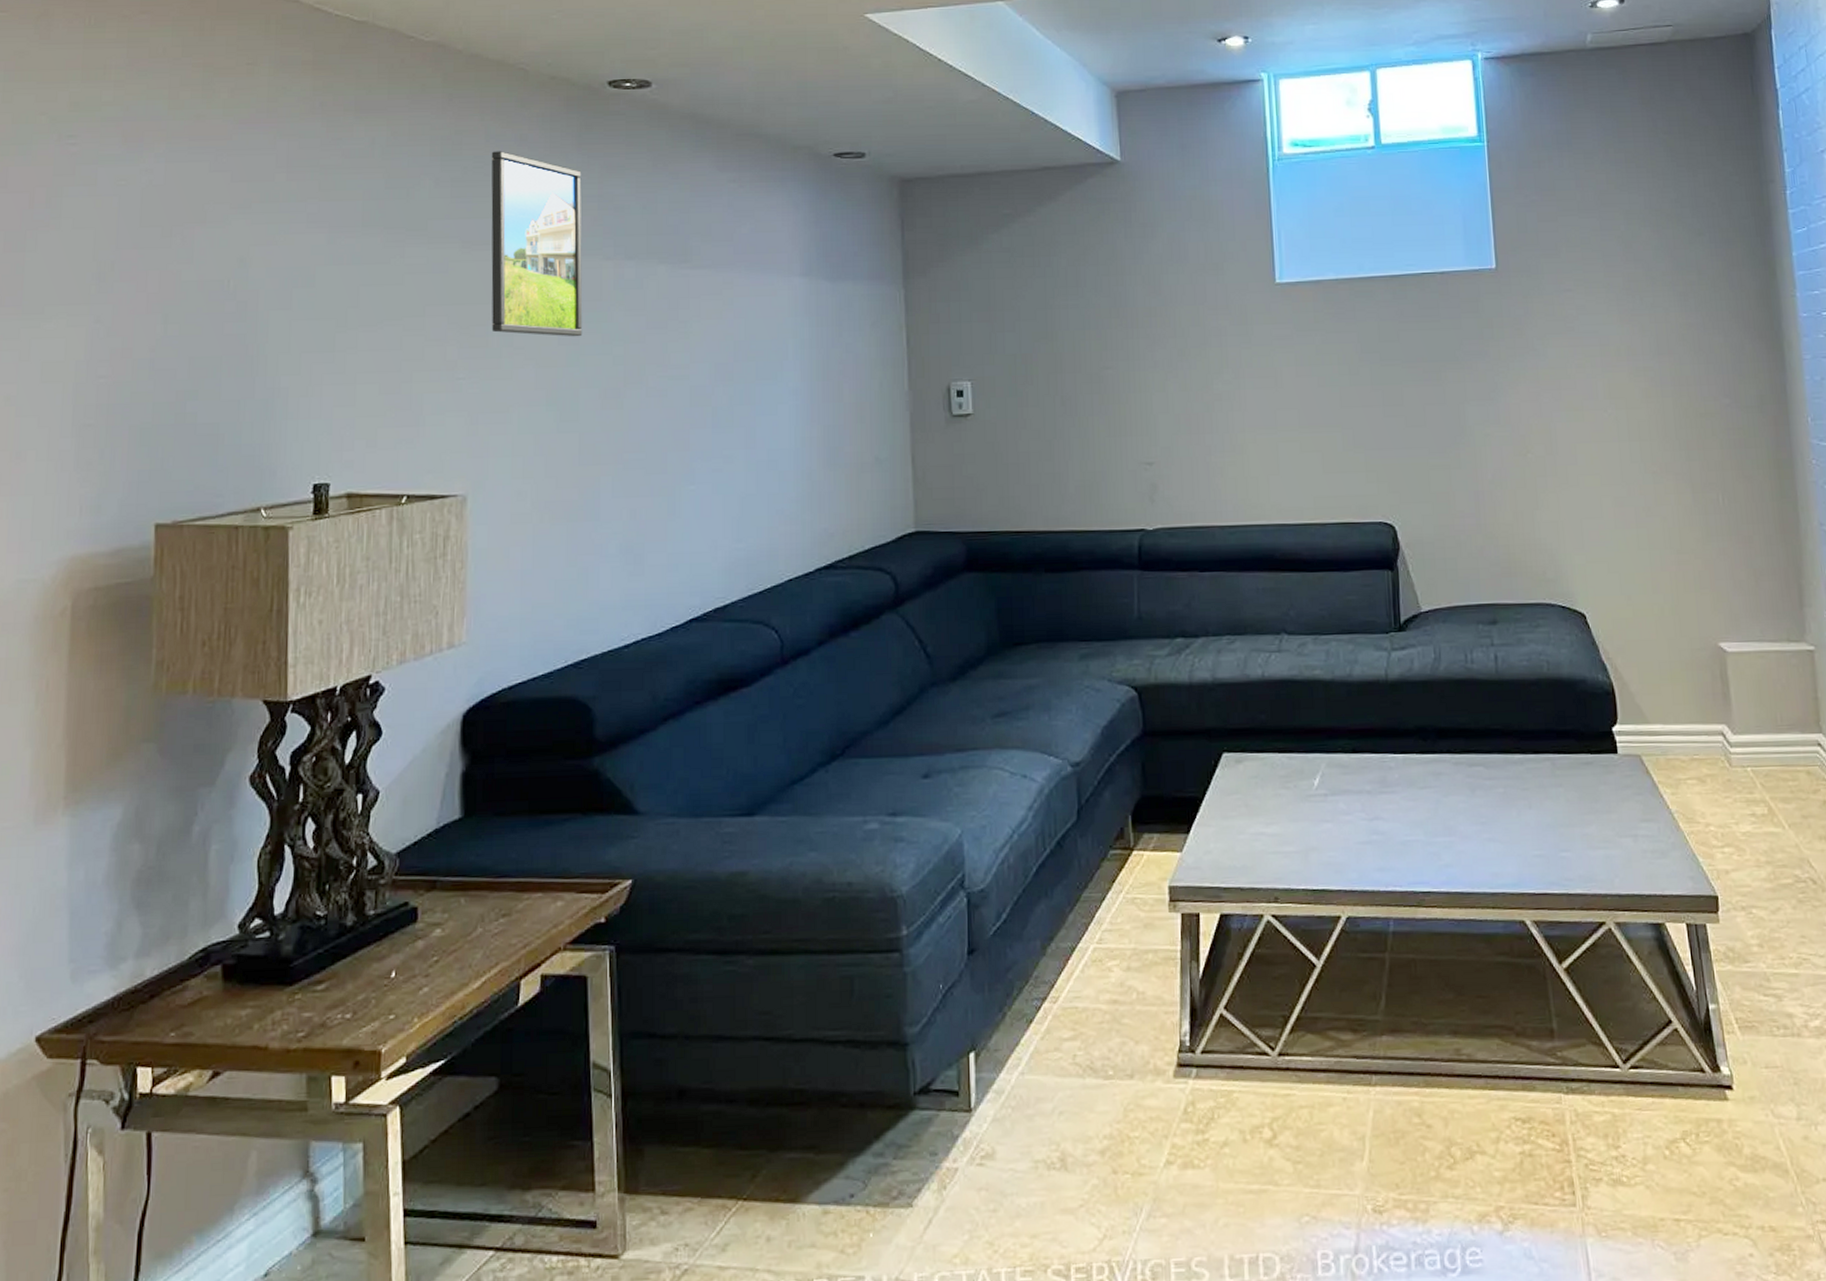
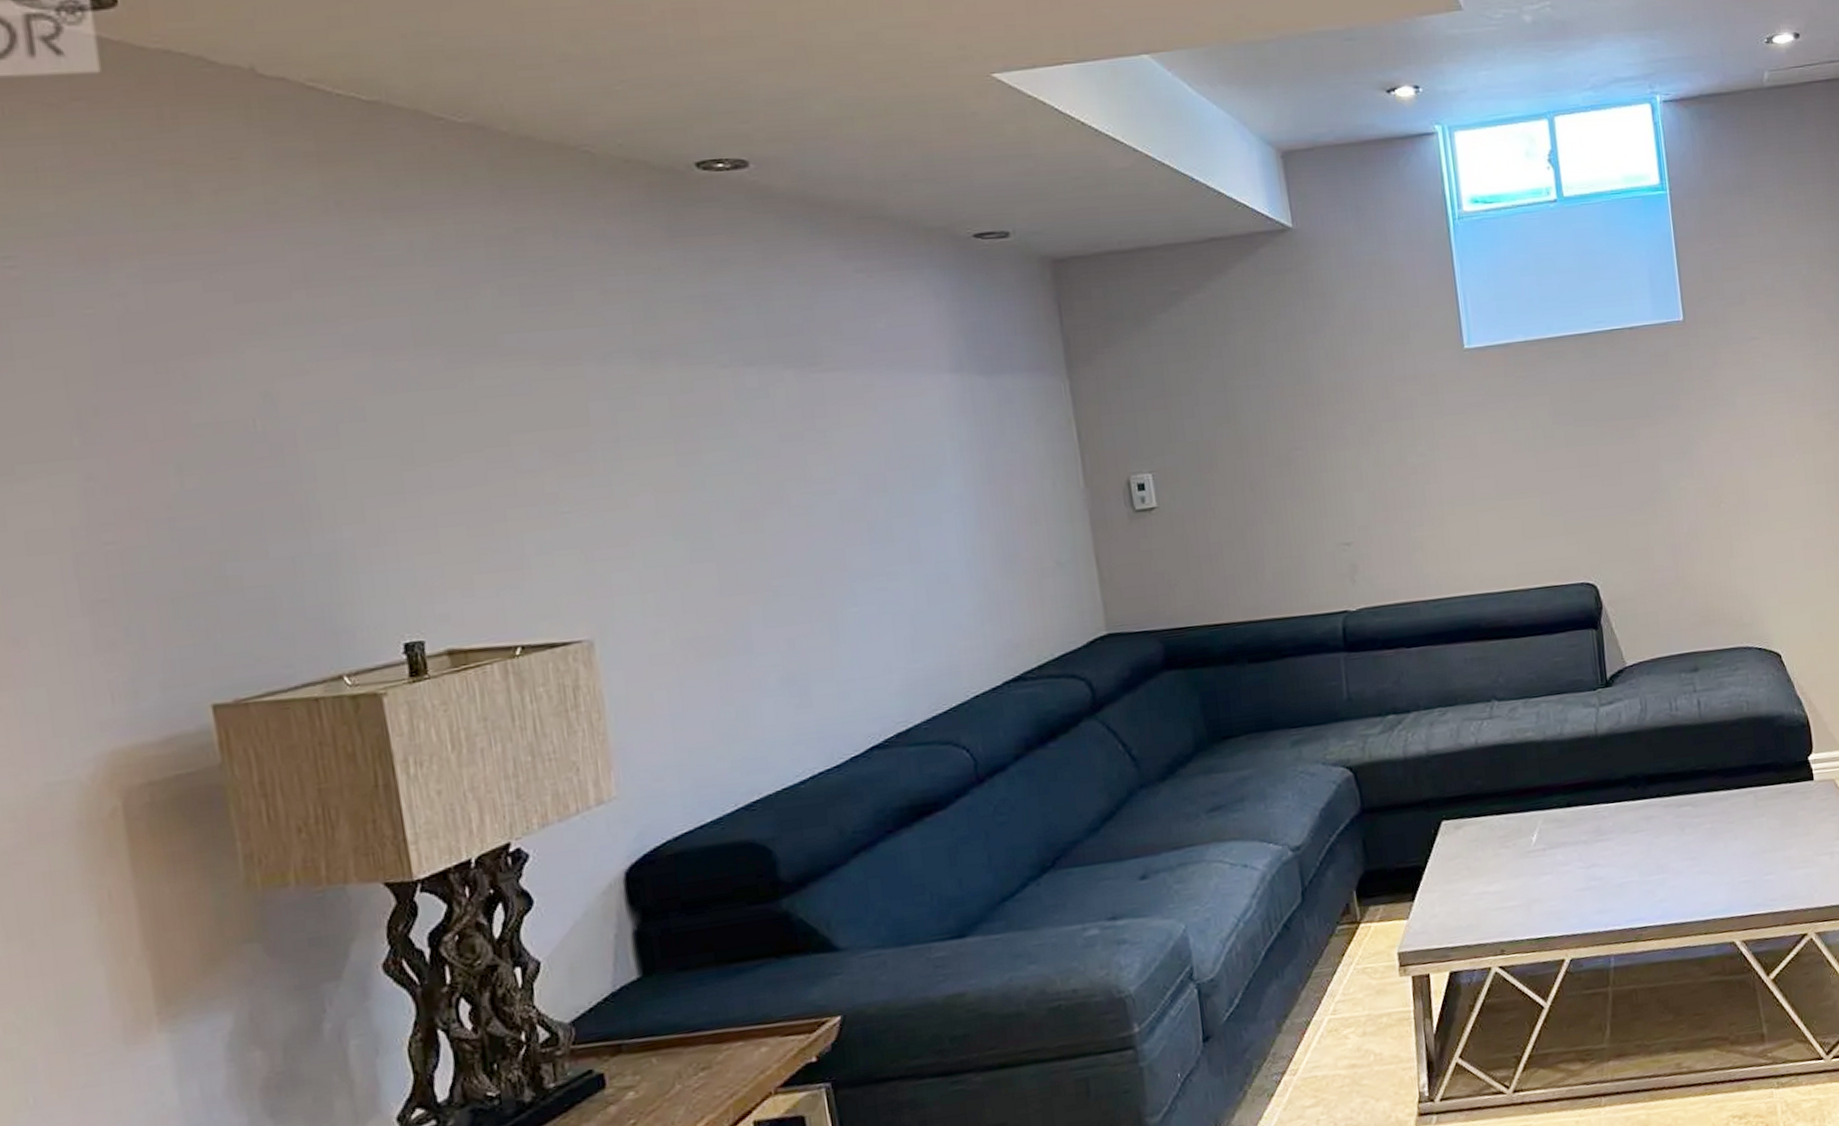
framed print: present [491,151,583,337] -> none [563,249,705,458]

